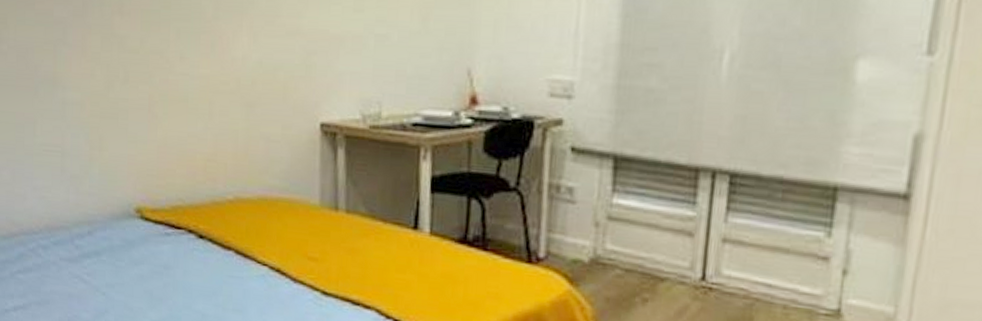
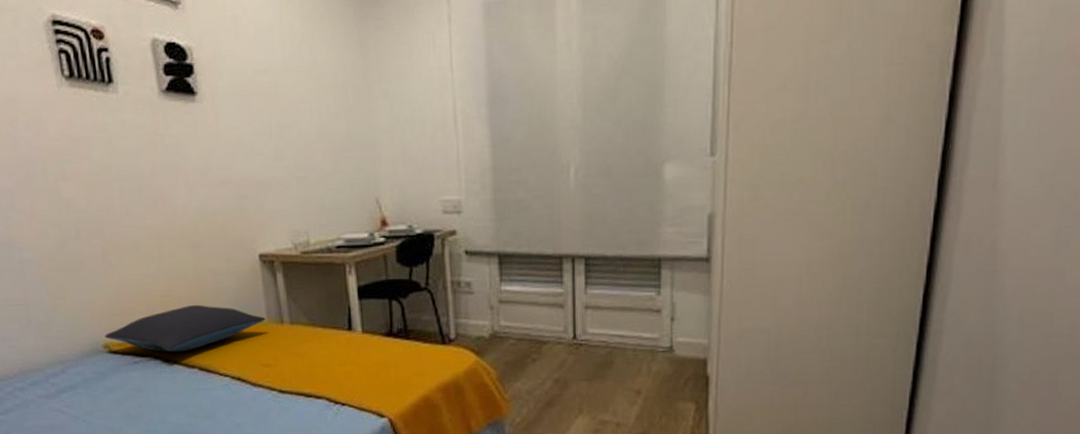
pillow: none [138,174,318,230] -> present [105,304,266,353]

